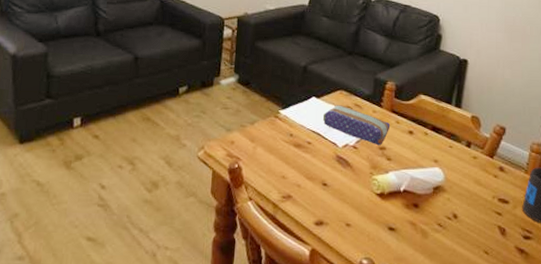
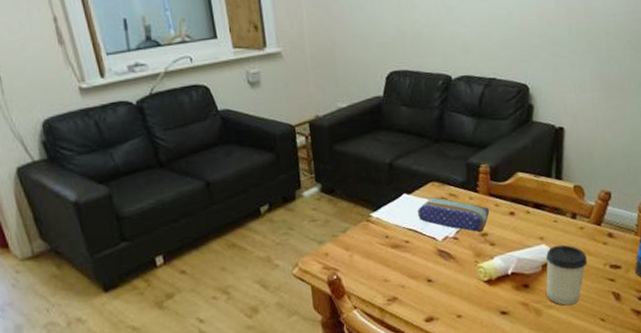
cup: none [435,170,477,232] -> present [545,244,587,306]

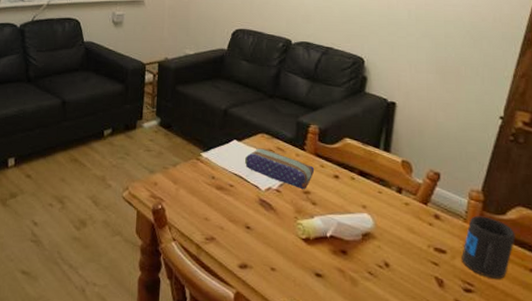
cup: present [545,244,587,306] -> none [364,216,410,282]

